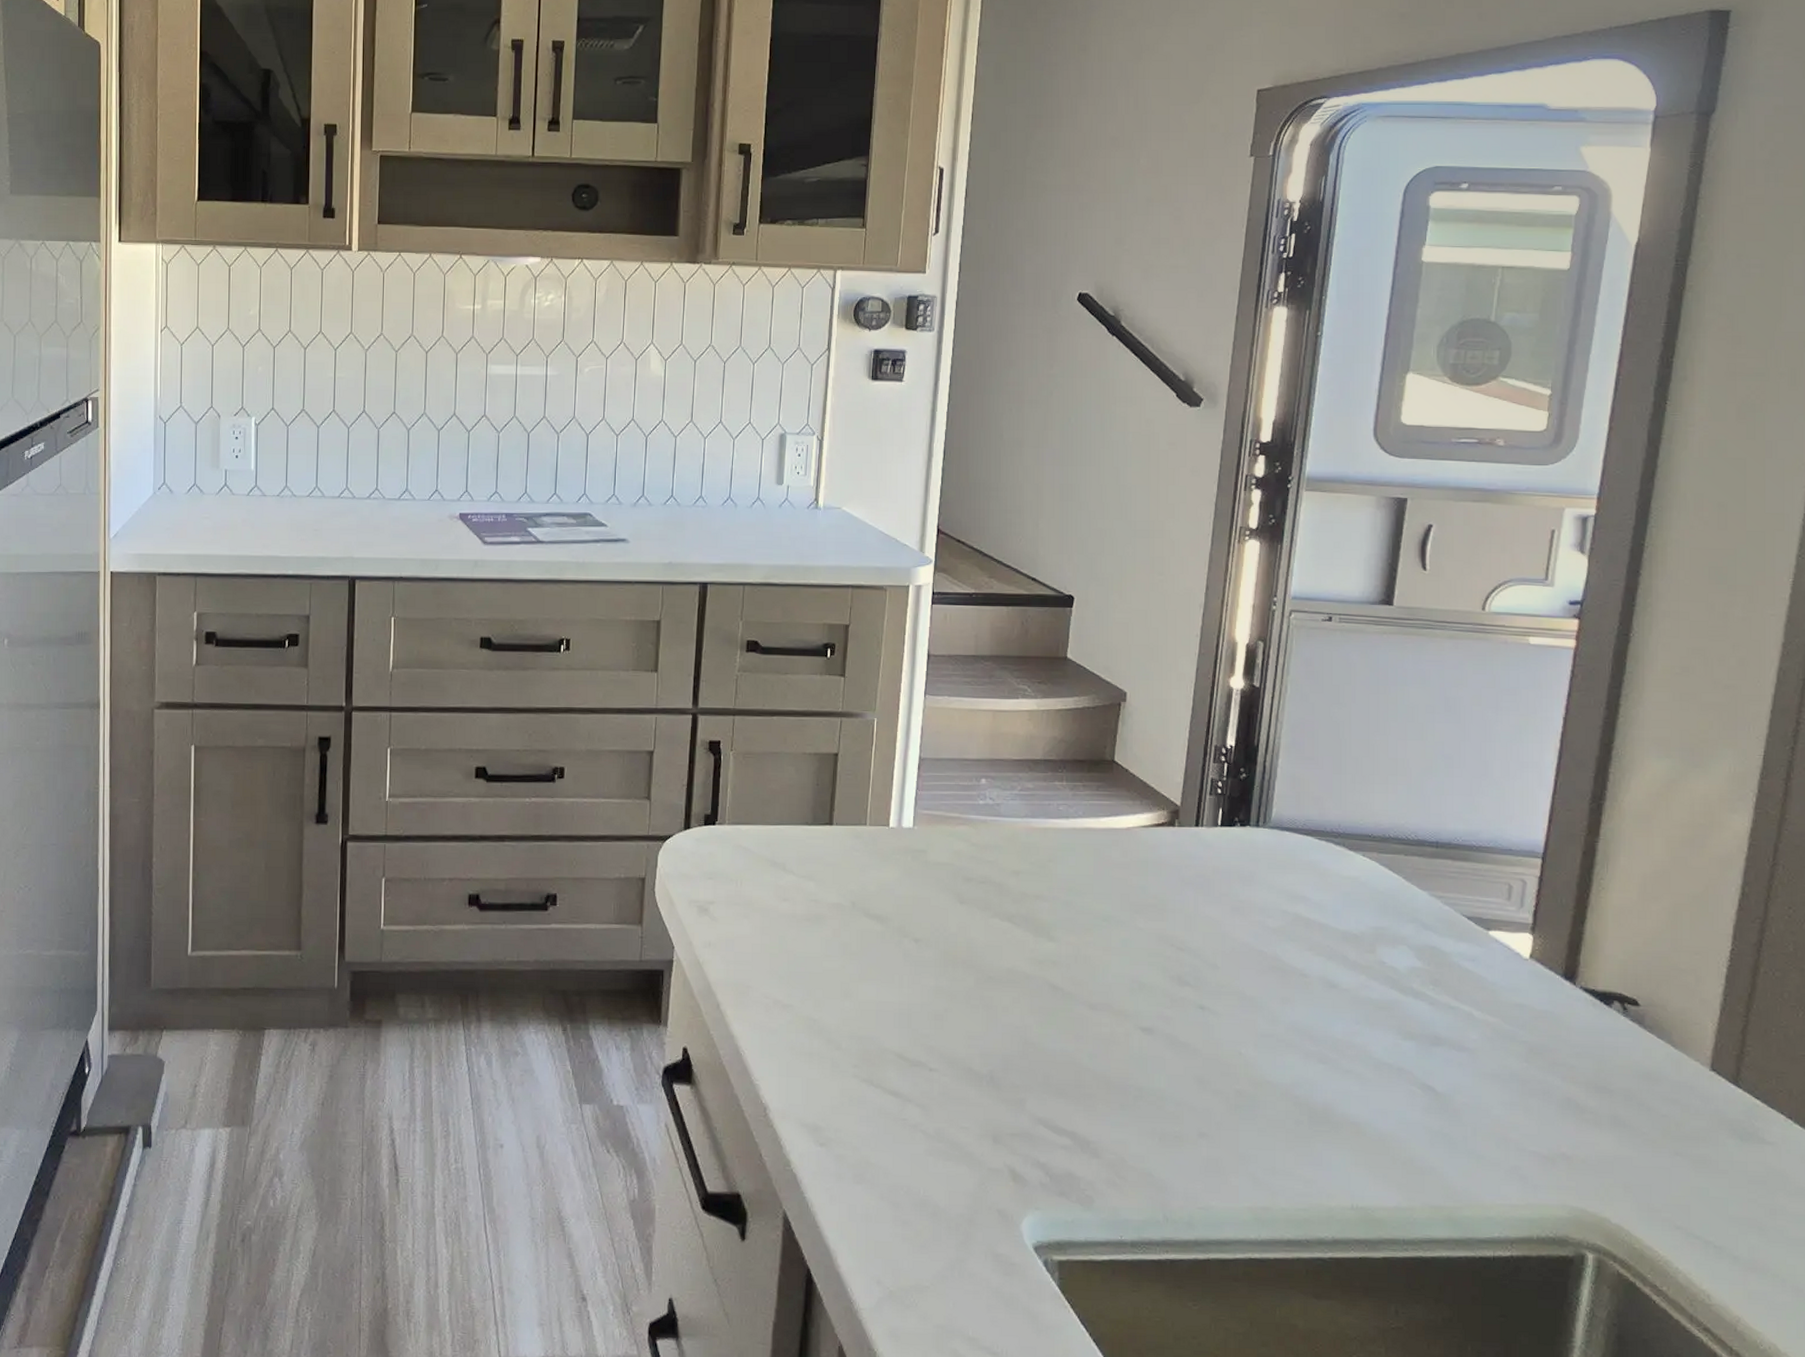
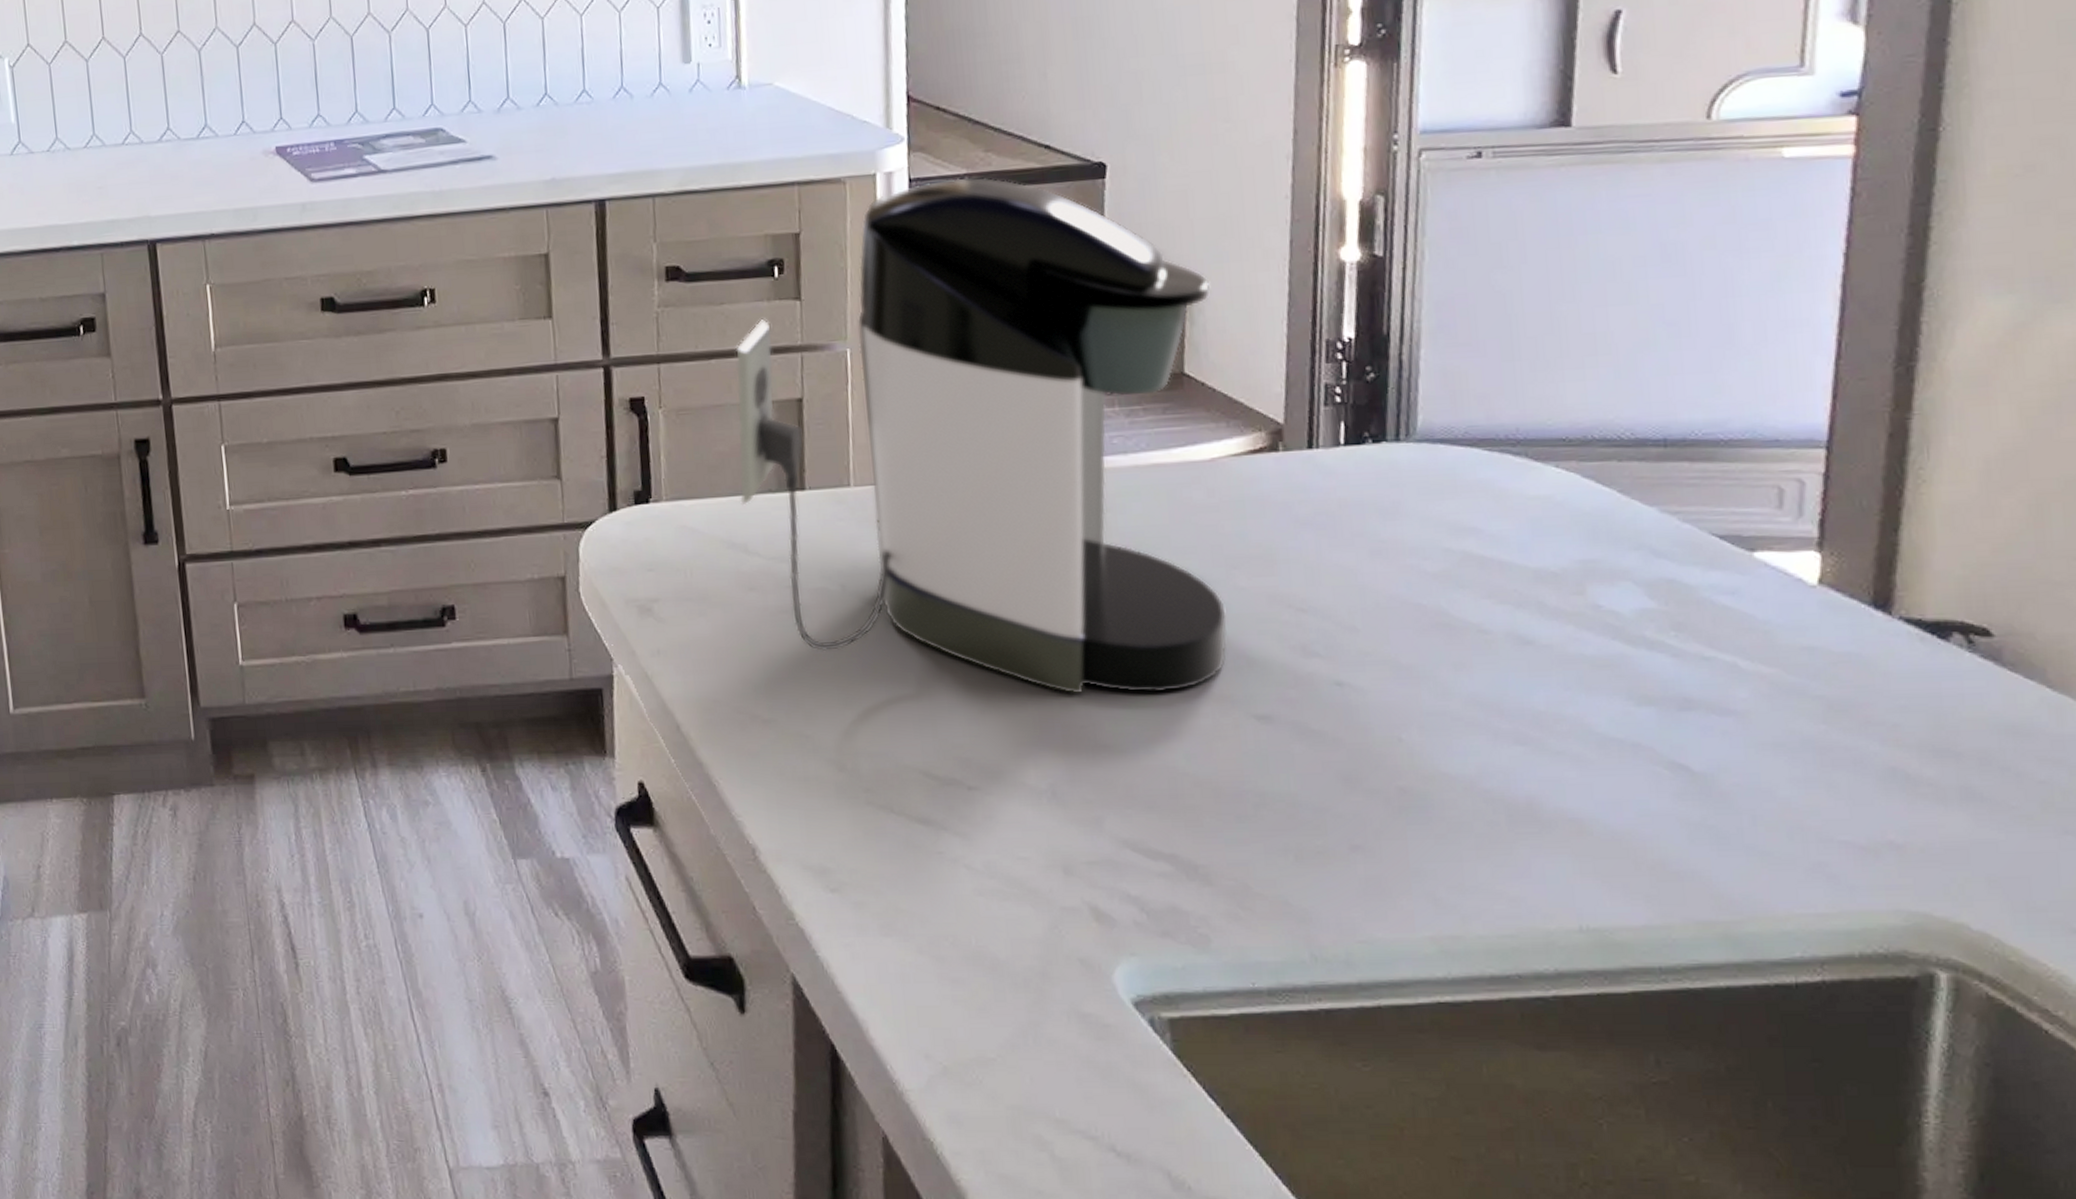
coffee maker: none [784,596,1138,1005] -> present [736,177,1227,693]

